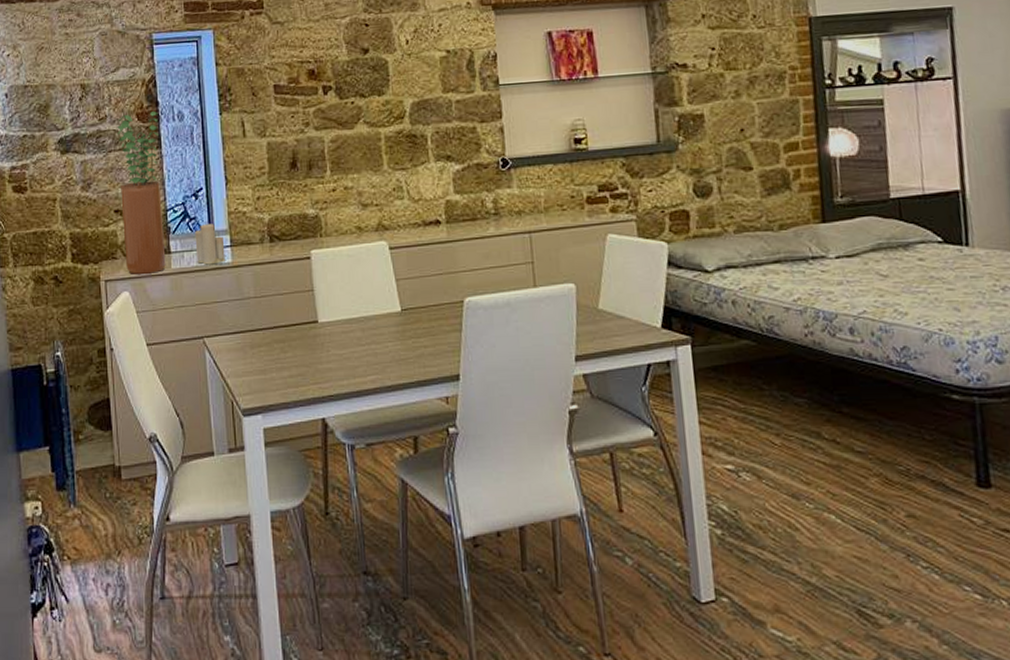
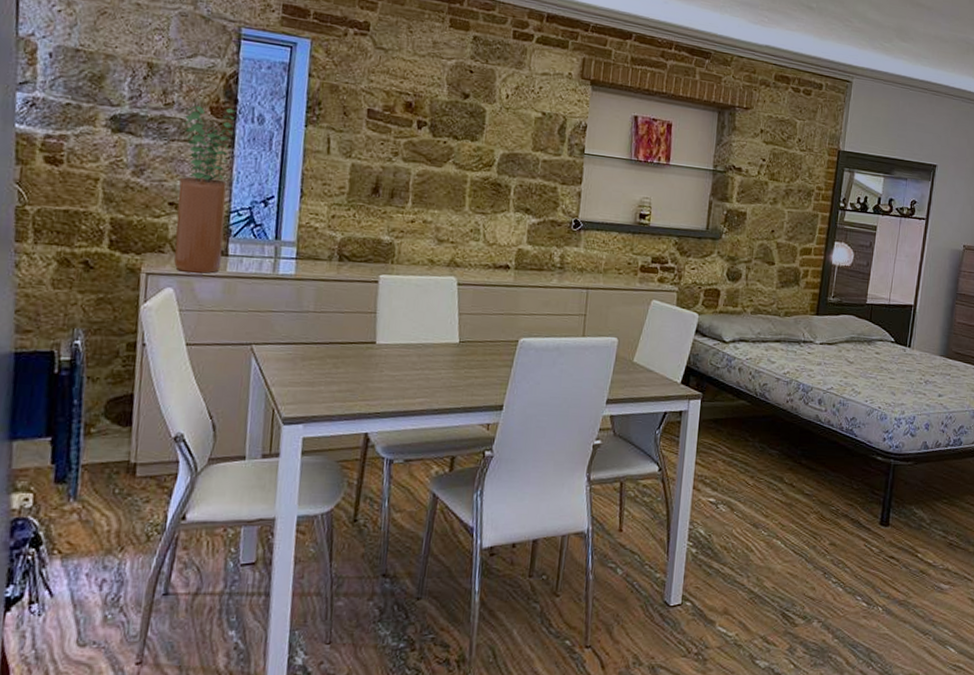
candle: present [195,221,225,265] -> none [256,230,290,275]

